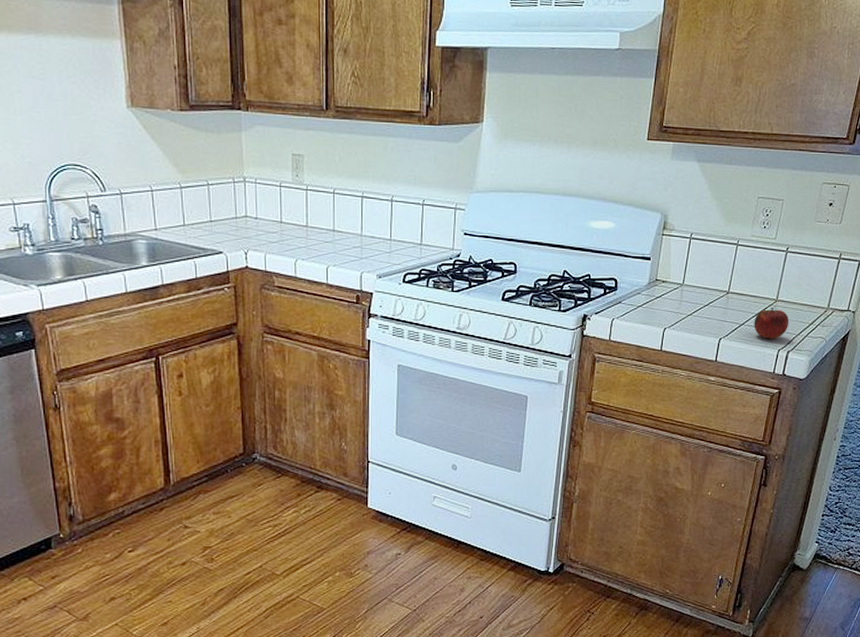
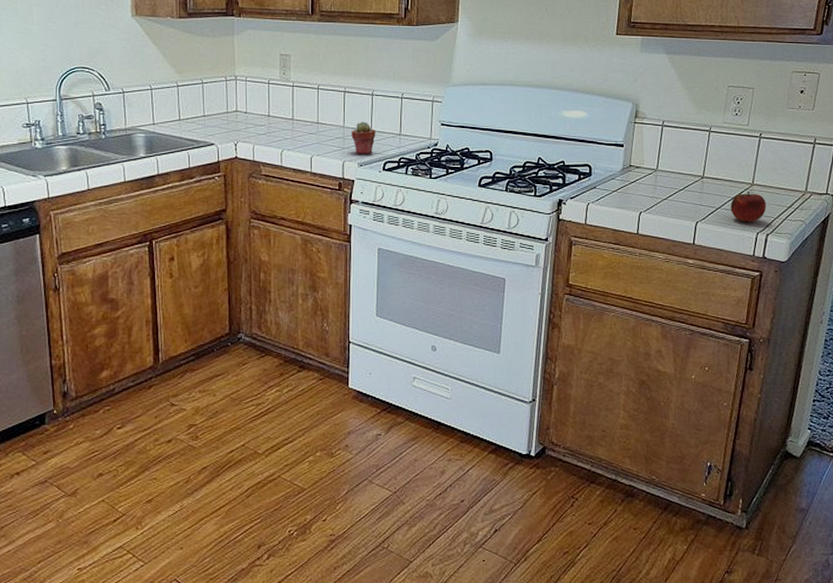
potted succulent: none [369,229,396,265] -> present [351,121,376,154]

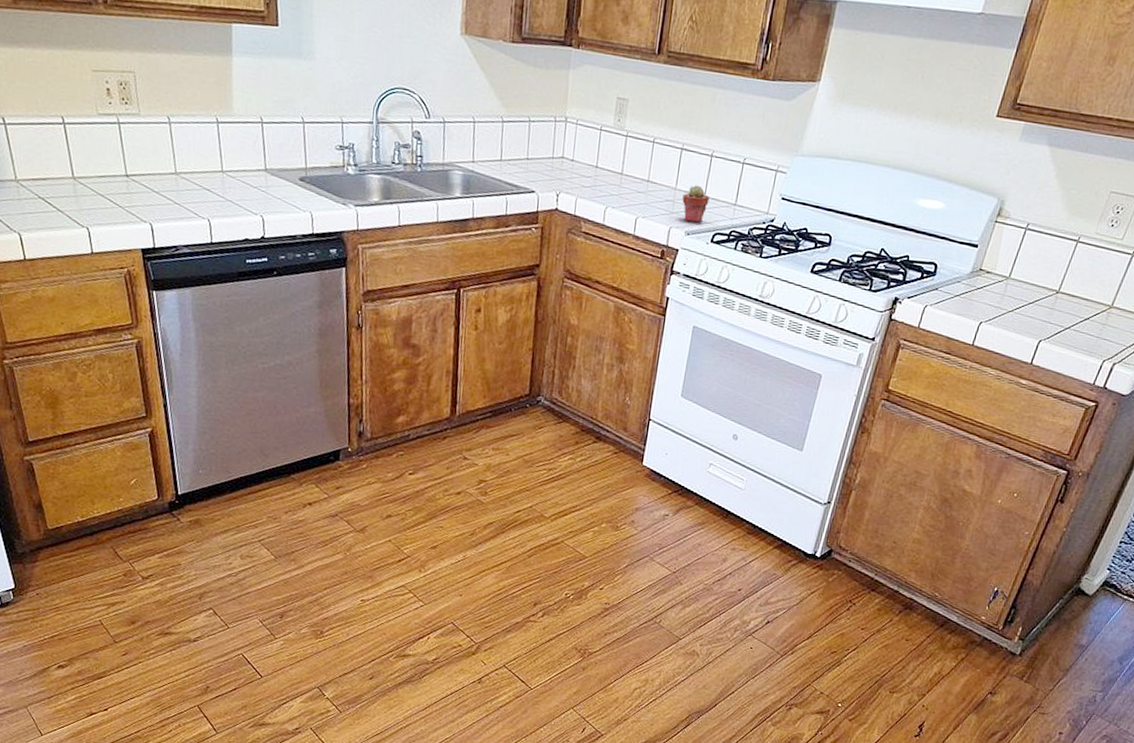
fruit: present [730,191,767,222] -> none [1080,313,1122,348]

